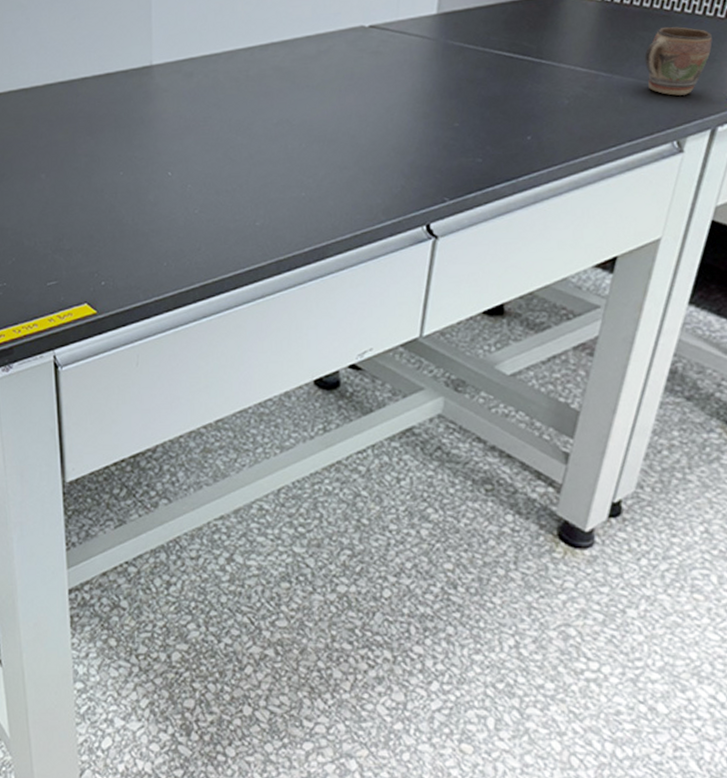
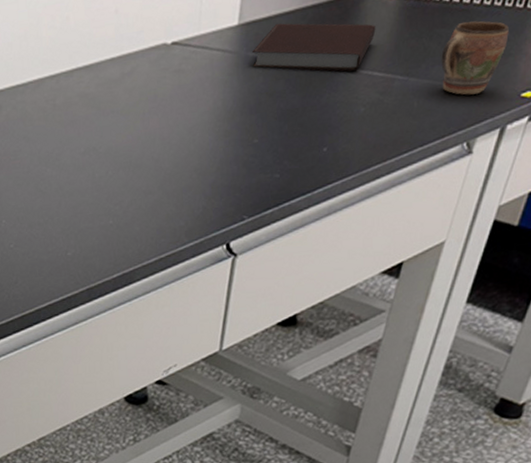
notebook: none [452,15,577,65] -> present [252,23,376,72]

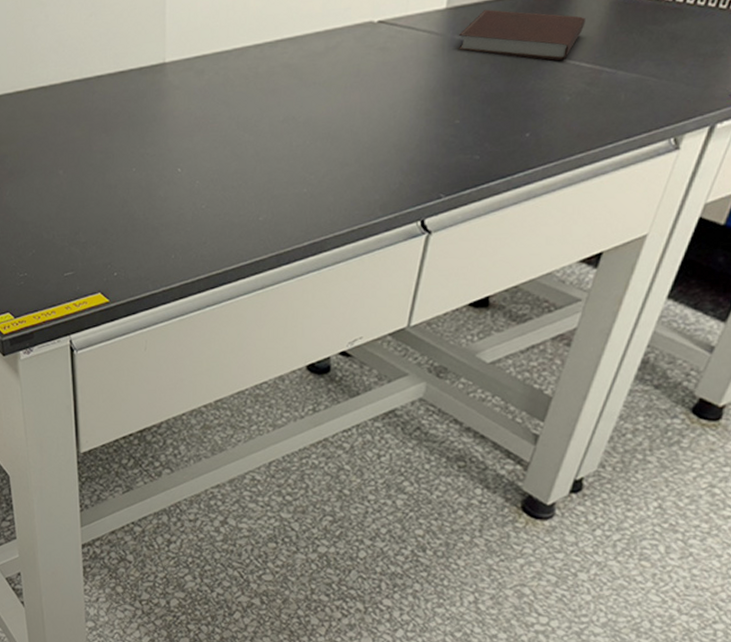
mug: present [441,21,509,95] -> none [651,19,722,92]

